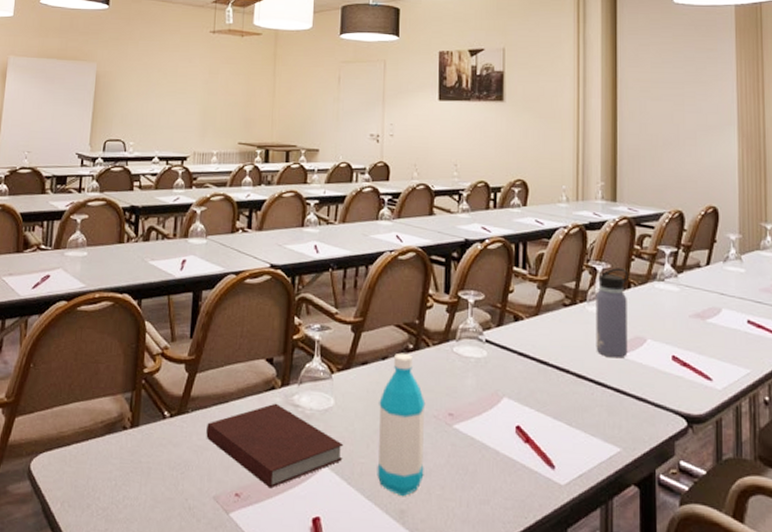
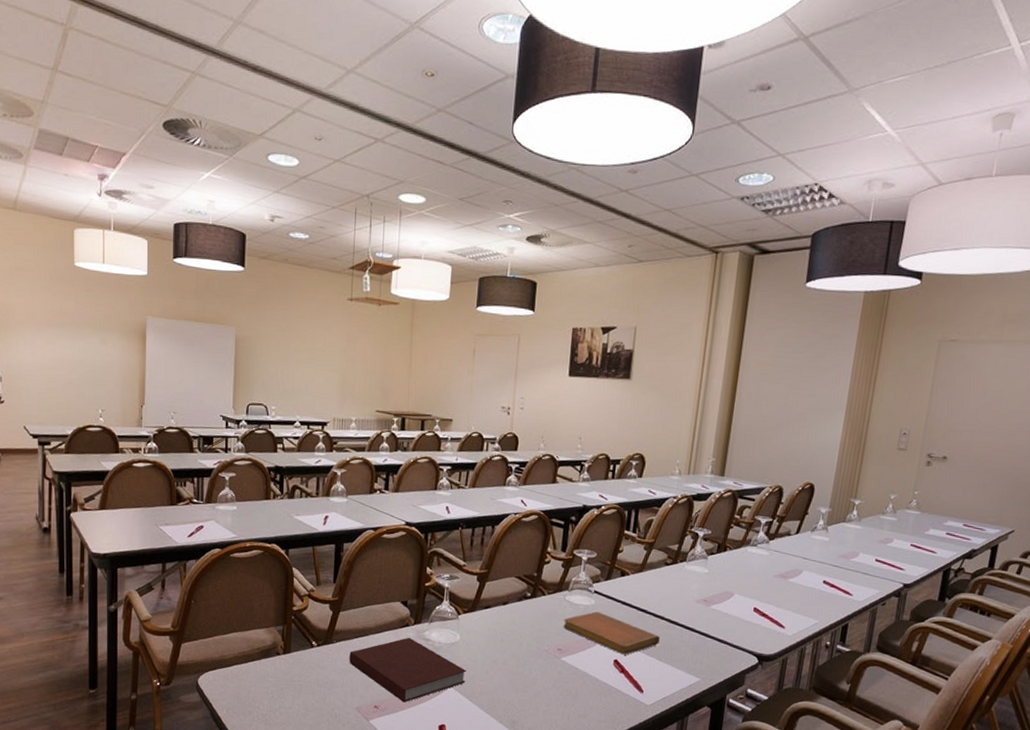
water bottle: present [377,352,426,497] -> none [494,599,539,711]
notebook: none [453,365,567,420] -> present [563,611,660,655]
water bottle: present [595,268,628,359] -> none [689,534,726,609]

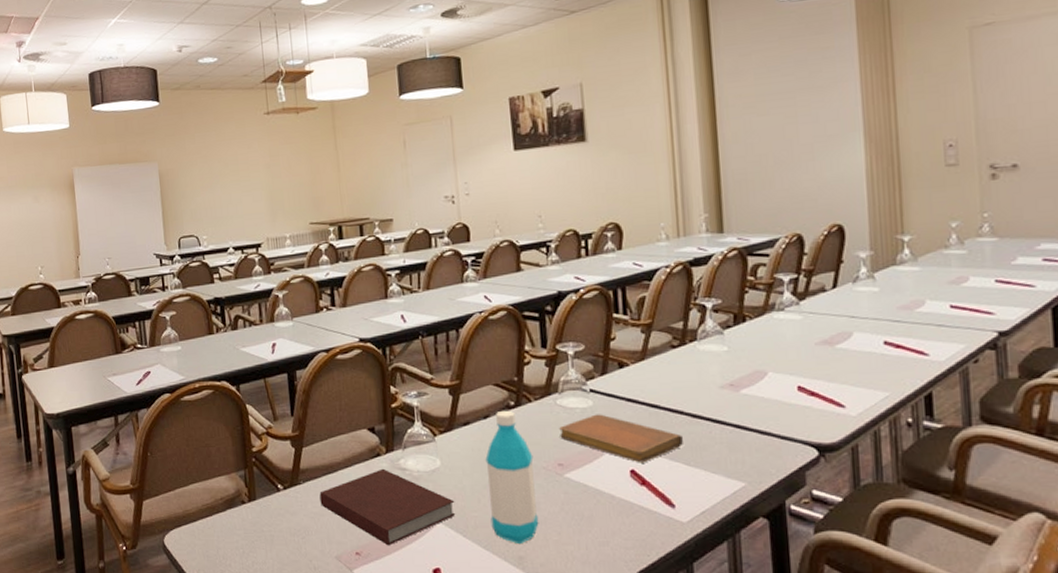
water bottle: none [494,599,539,711] -> present [485,410,539,545]

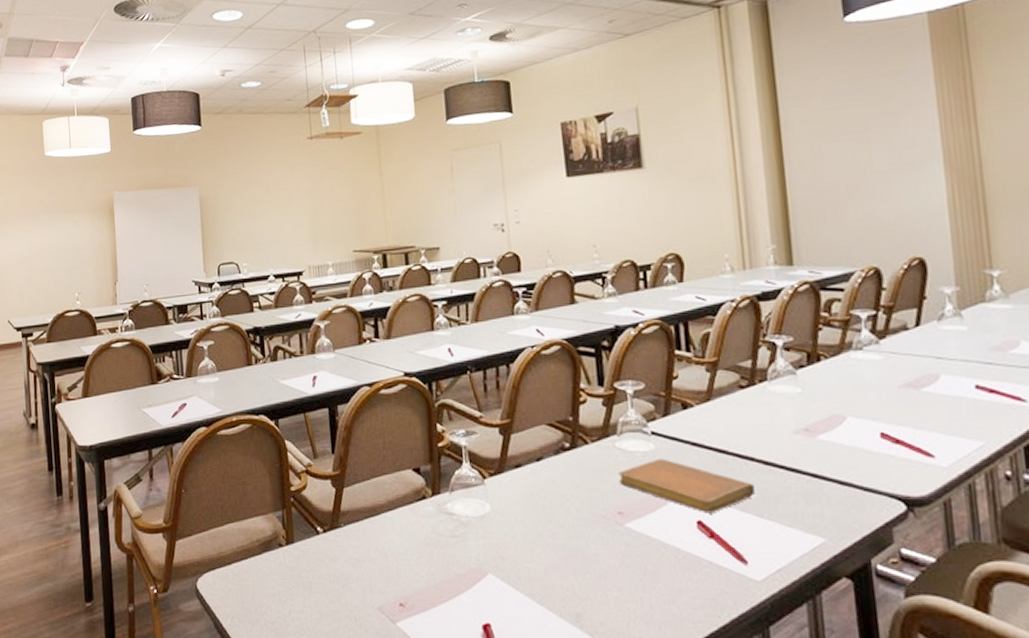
notebook: present [319,468,456,546] -> none [361,512,508,597]
water bottle: present [485,410,539,545] -> none [539,452,598,600]

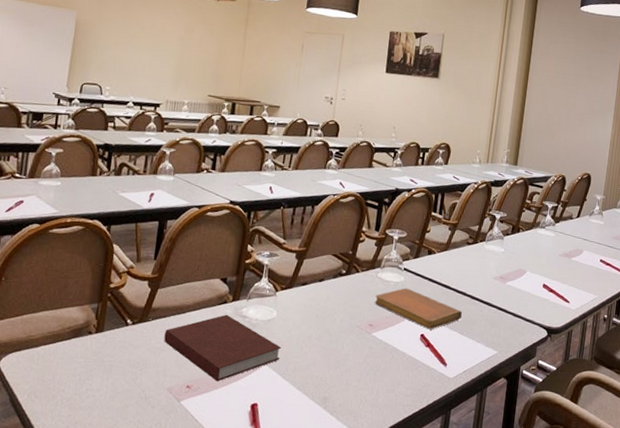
notebook: none [361,512,508,597] -> present [164,314,282,382]

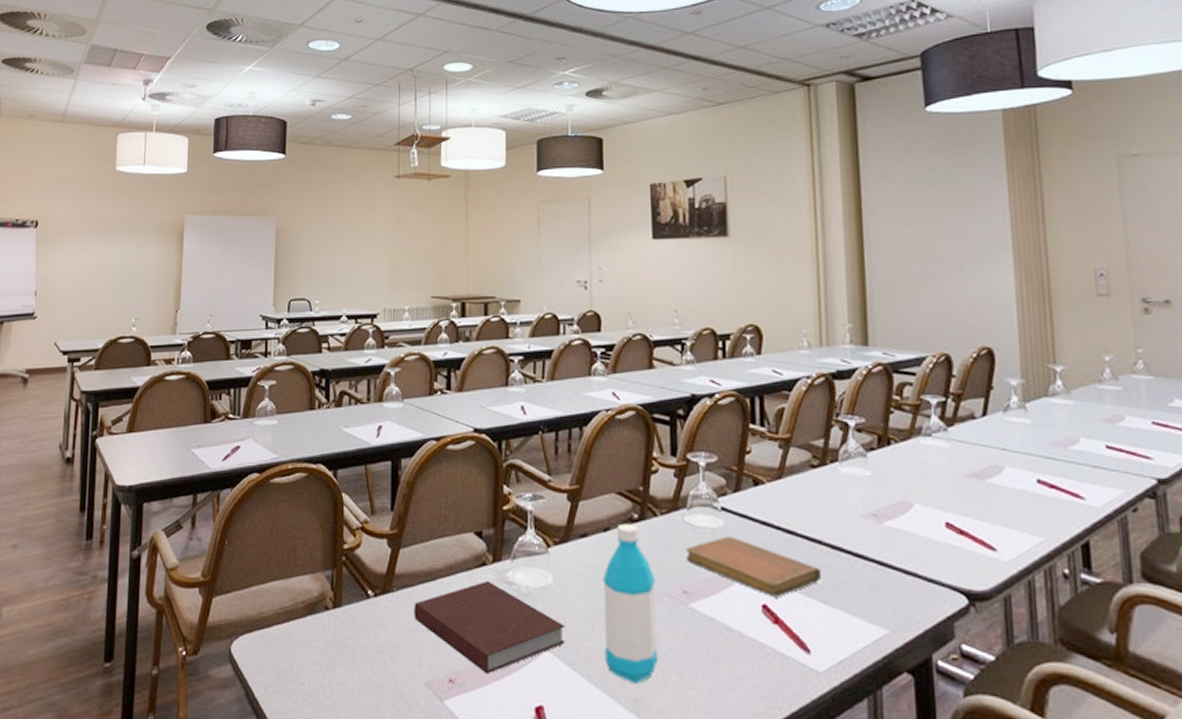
water bottle: none [307,276,352,388] -> present [603,523,658,684]

